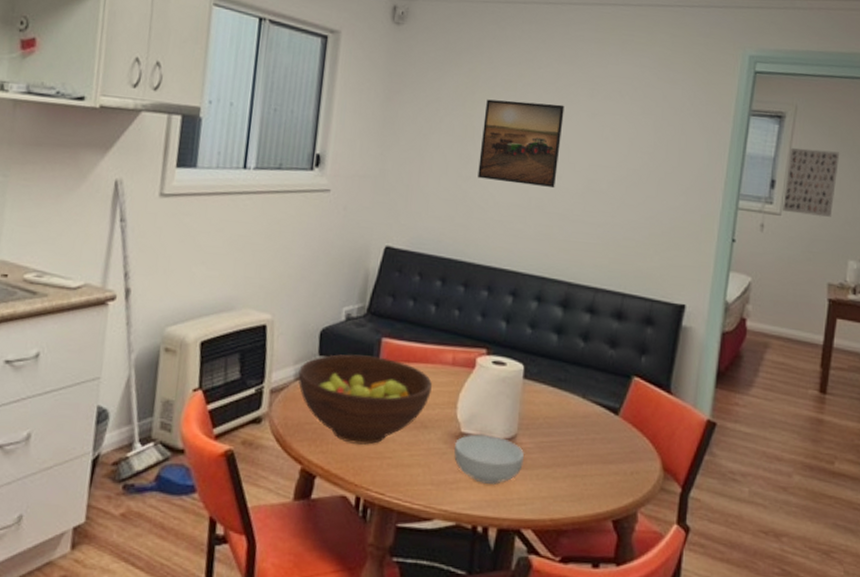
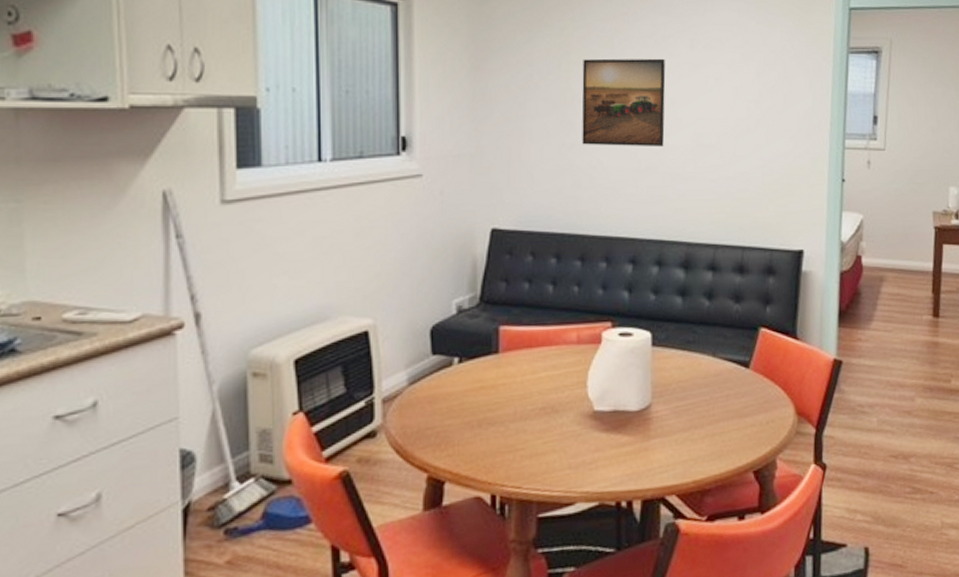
fruit bowl: present [298,354,432,445] -> none [411,346,558,442]
cereal bowl: present [454,433,525,486] -> none [588,408,662,459]
wall art: present [783,148,840,217] -> none [886,81,935,148]

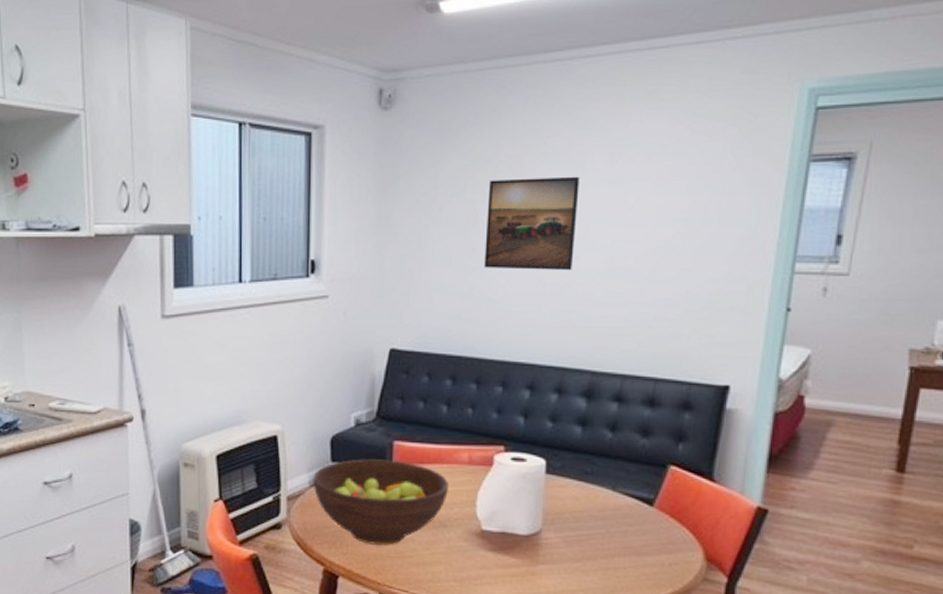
fruit bowl: none [411,346,558,442] -> present [313,459,448,545]

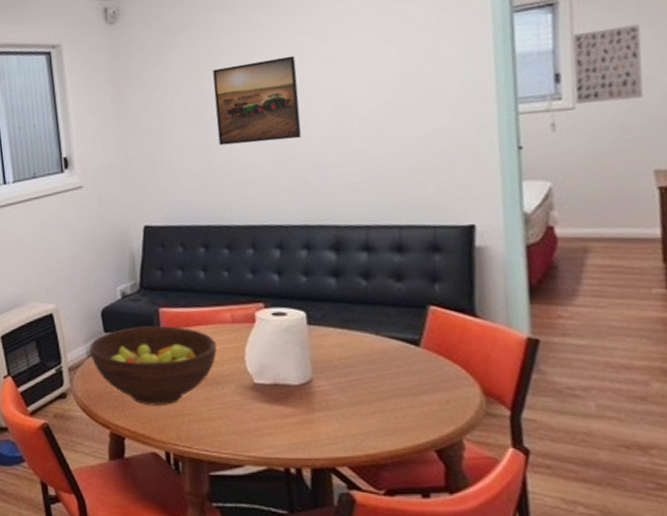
wall art: none [852,193,929,273] -> present [572,24,644,104]

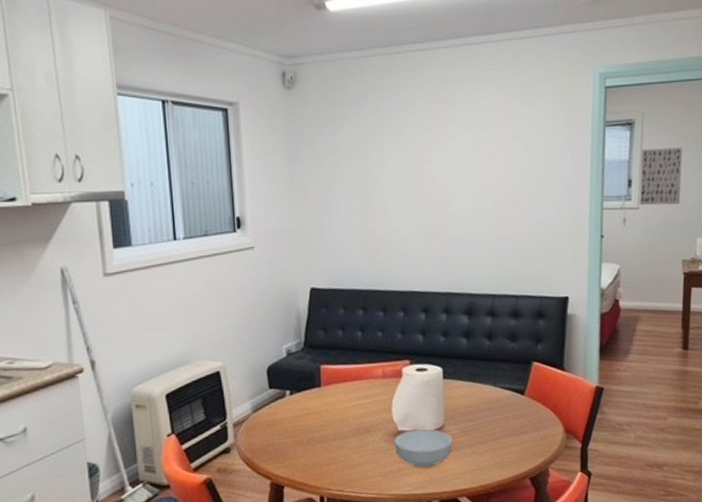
fruit bowl: present [89,326,217,406] -> none [254,381,369,456]
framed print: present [212,55,301,146] -> none [378,141,448,217]
cereal bowl: none [249,382,325,429] -> present [394,428,453,468]

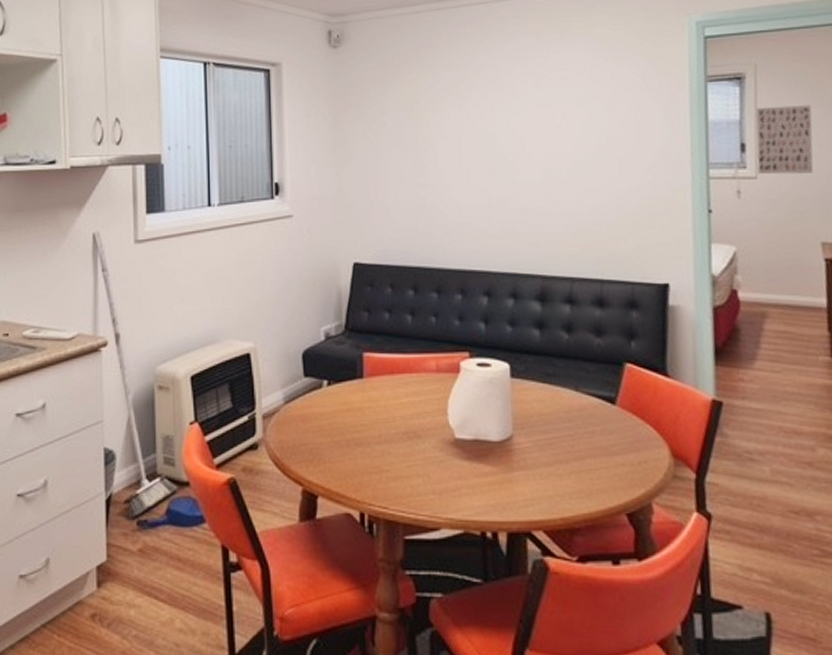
cereal bowl: present [394,428,453,468] -> none [450,437,524,489]

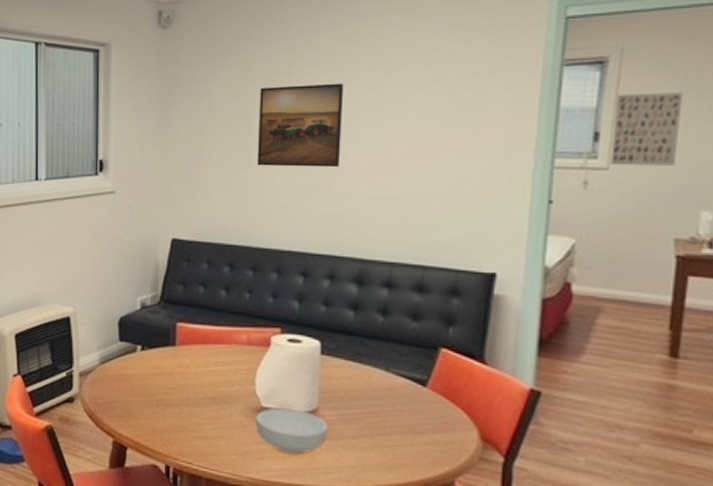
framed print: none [432,100,514,185] -> present [257,83,344,168]
cereal bowl: none [450,437,524,489] -> present [255,407,329,456]

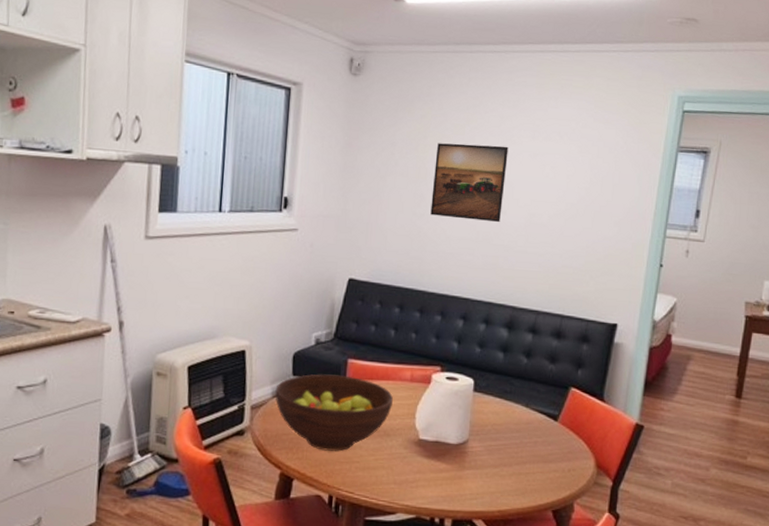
fruit bowl: none [102,339,228,420] -> present [275,374,393,452]
cereal bowl: present [255,407,329,456] -> none [413,439,476,484]
wall art: present [611,92,684,167] -> none [706,180,760,243]

